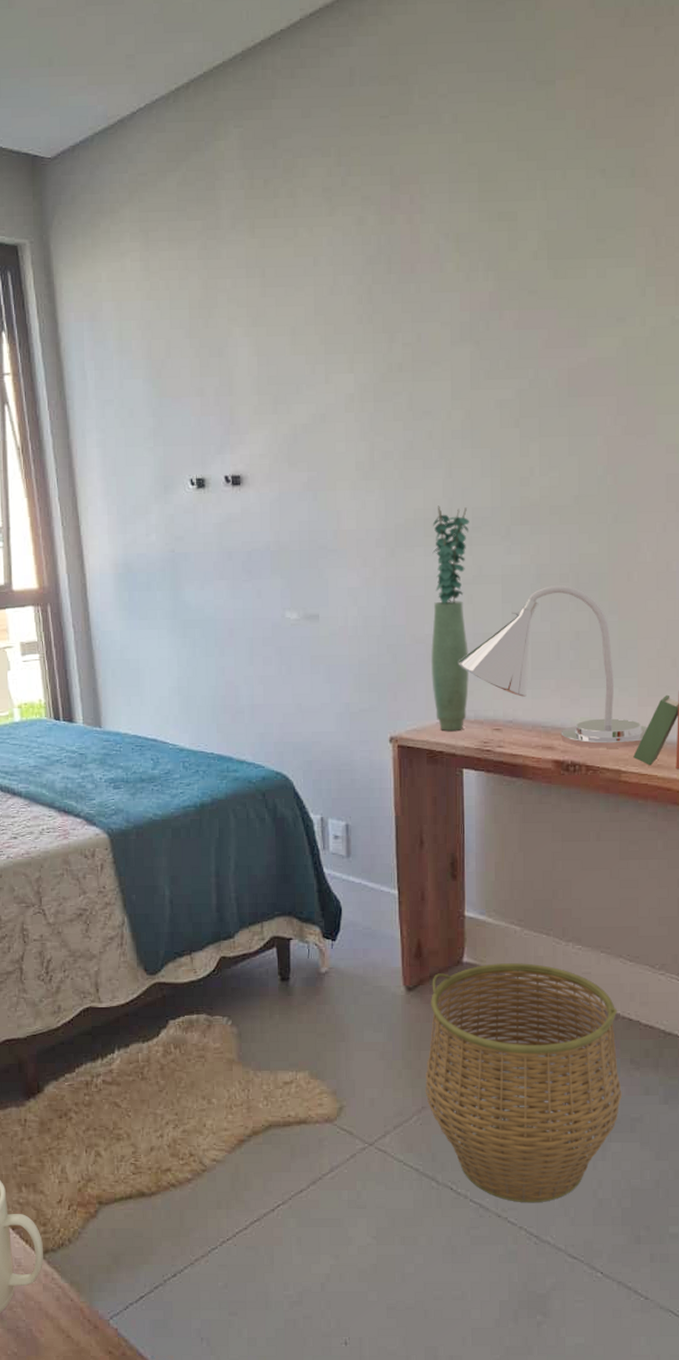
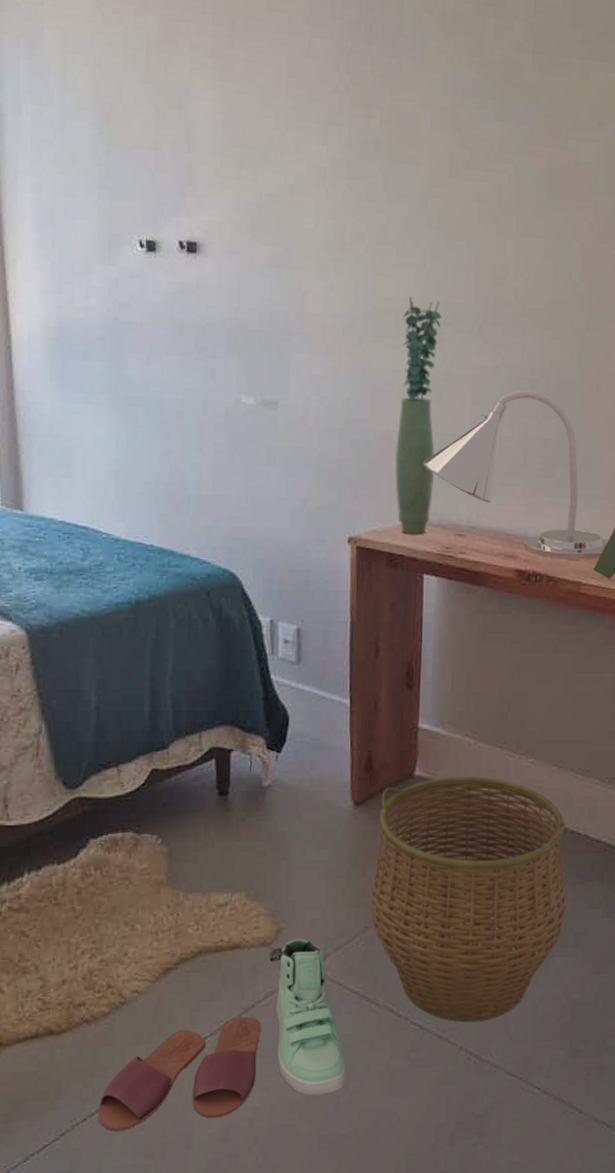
slippers: none [185,1188,328,1287] -> present [97,1017,260,1131]
sneaker: none [333,1116,409,1266] -> present [270,939,346,1096]

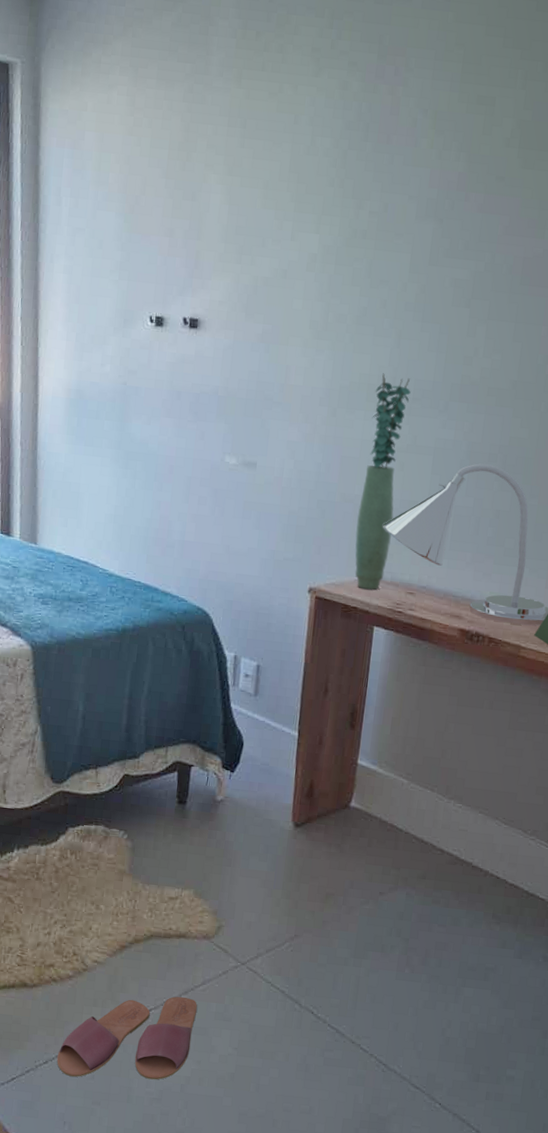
sneaker: present [270,939,346,1096] -> none [209,936,268,1076]
basket: present [369,777,567,1022] -> none [299,811,488,1034]

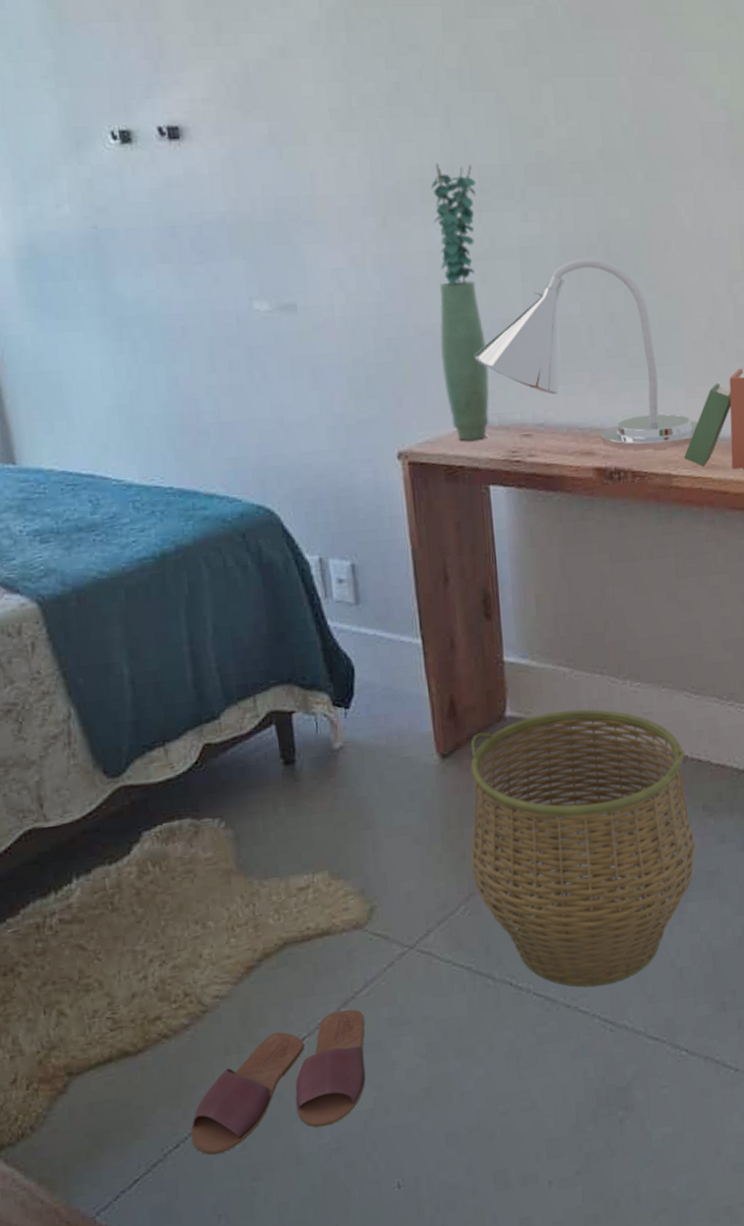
basket: none [299,811,488,1034] -> present [470,709,696,987]

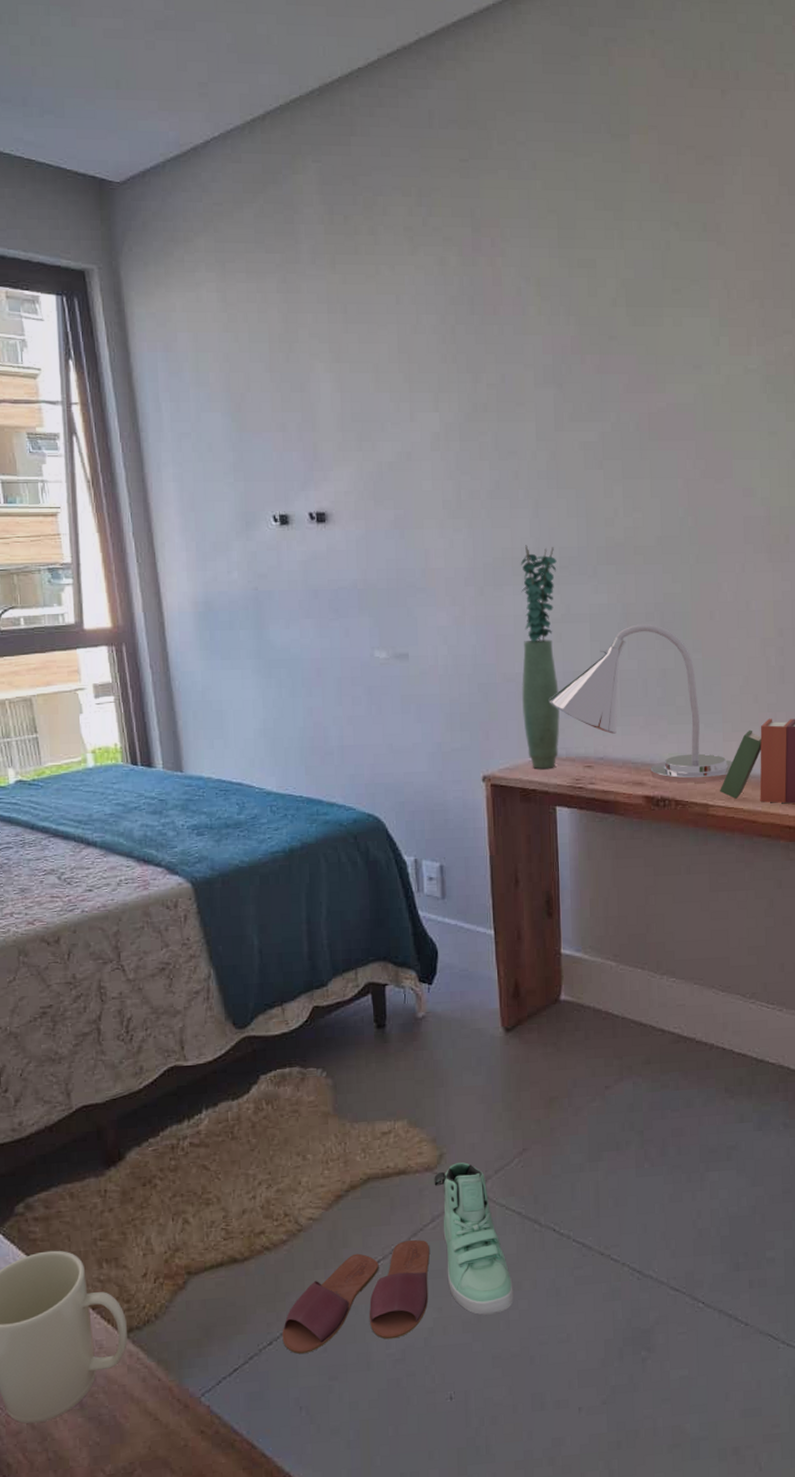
sneaker: none [364,915,467,1089] -> present [434,1162,514,1315]
basket: present [470,709,696,987] -> none [525,998,718,1239]

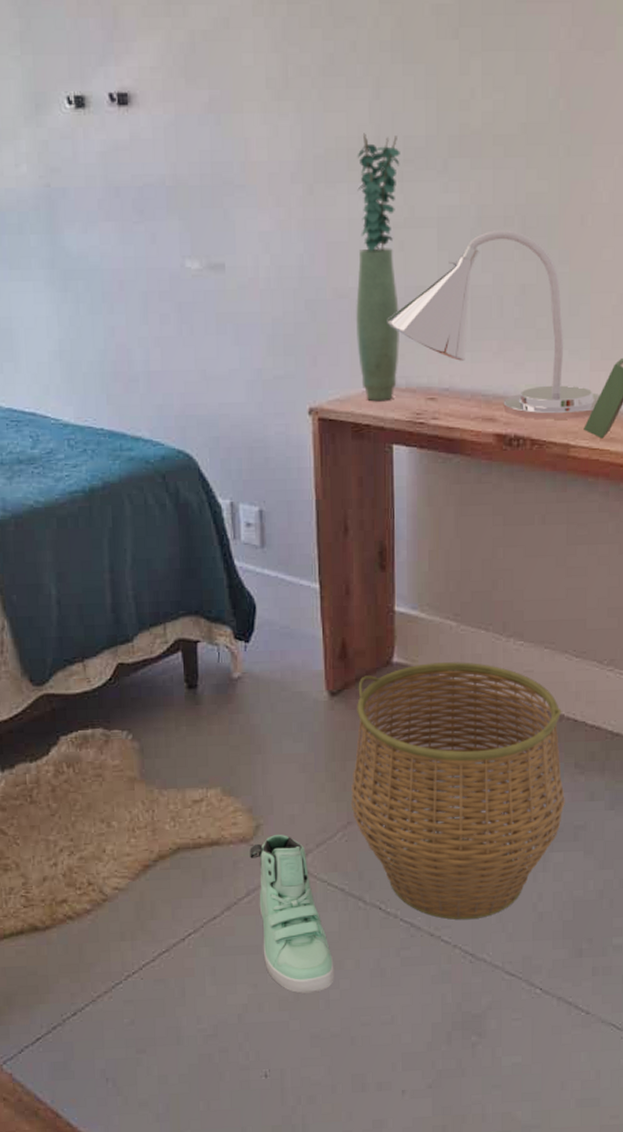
slippers: present [282,1240,430,1354] -> none [87,914,244,1025]
basket: none [525,998,718,1239] -> present [351,662,565,920]

